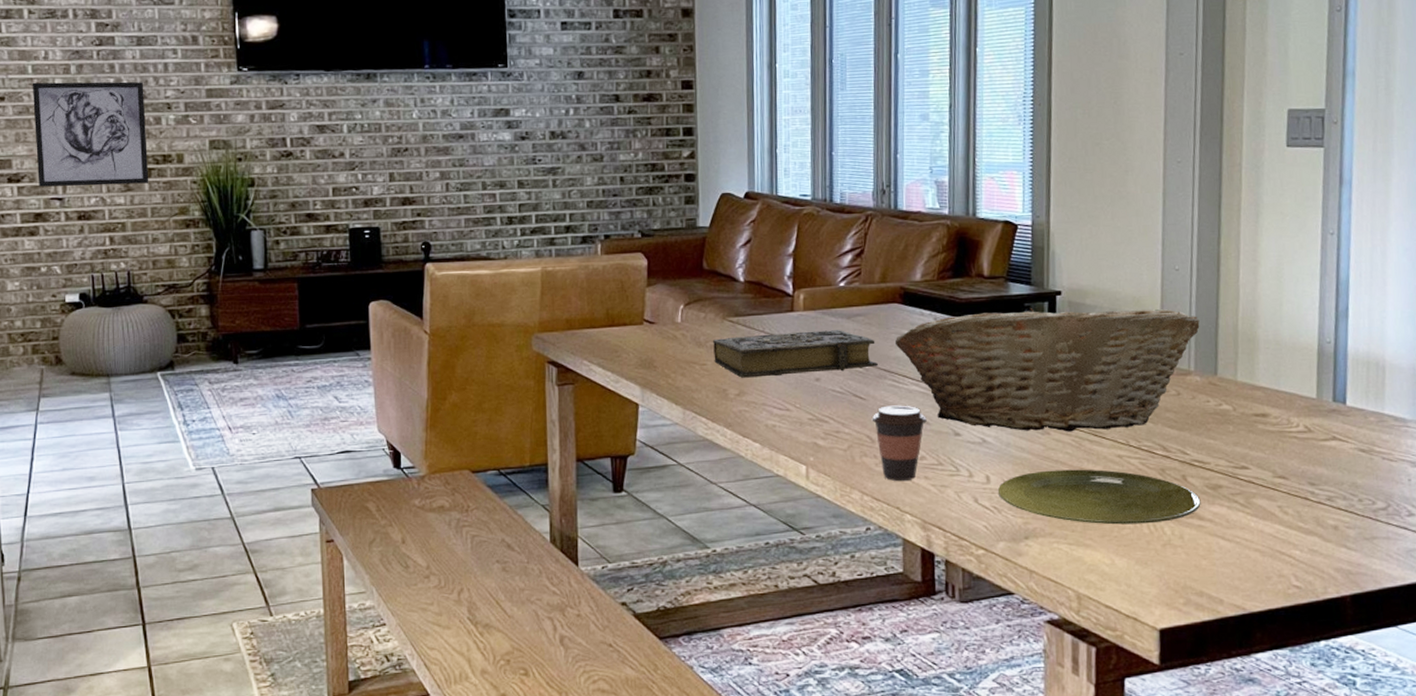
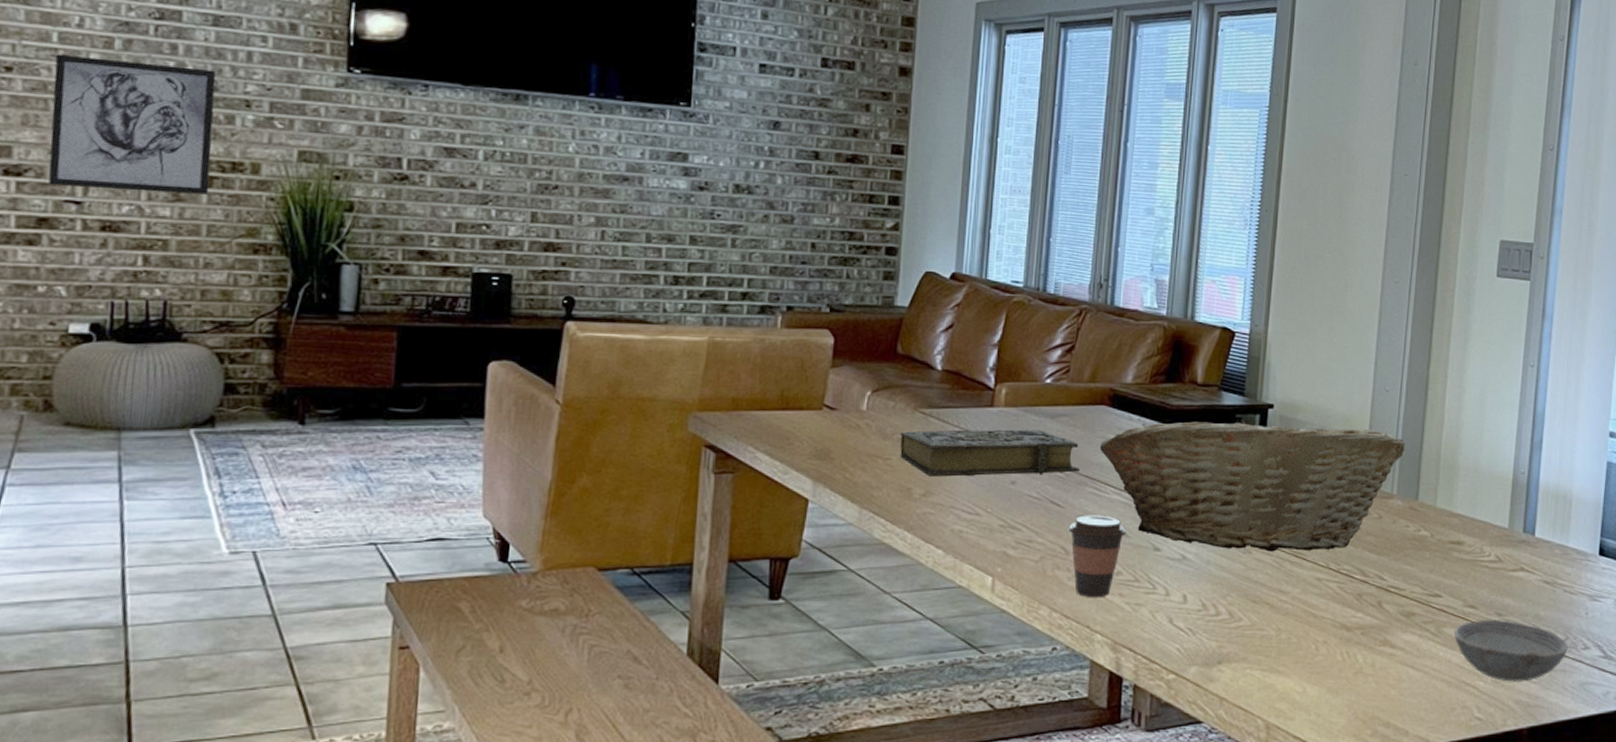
plate: present [997,469,1201,525] -> none [1194,591,1394,651]
bowl: none [1265,489,1391,551] -> present [1455,619,1568,682]

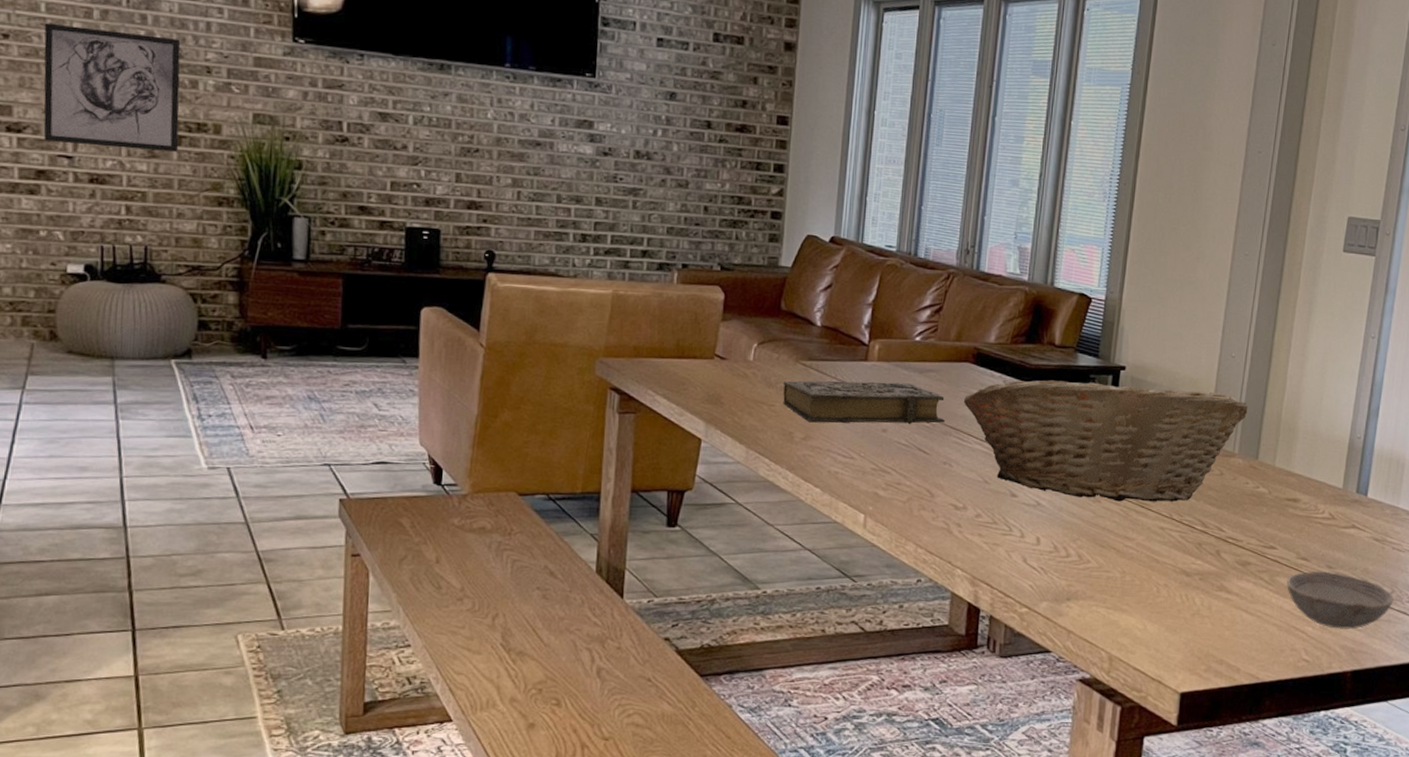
coffee cup: present [1068,515,1126,598] -> none [933,462,986,537]

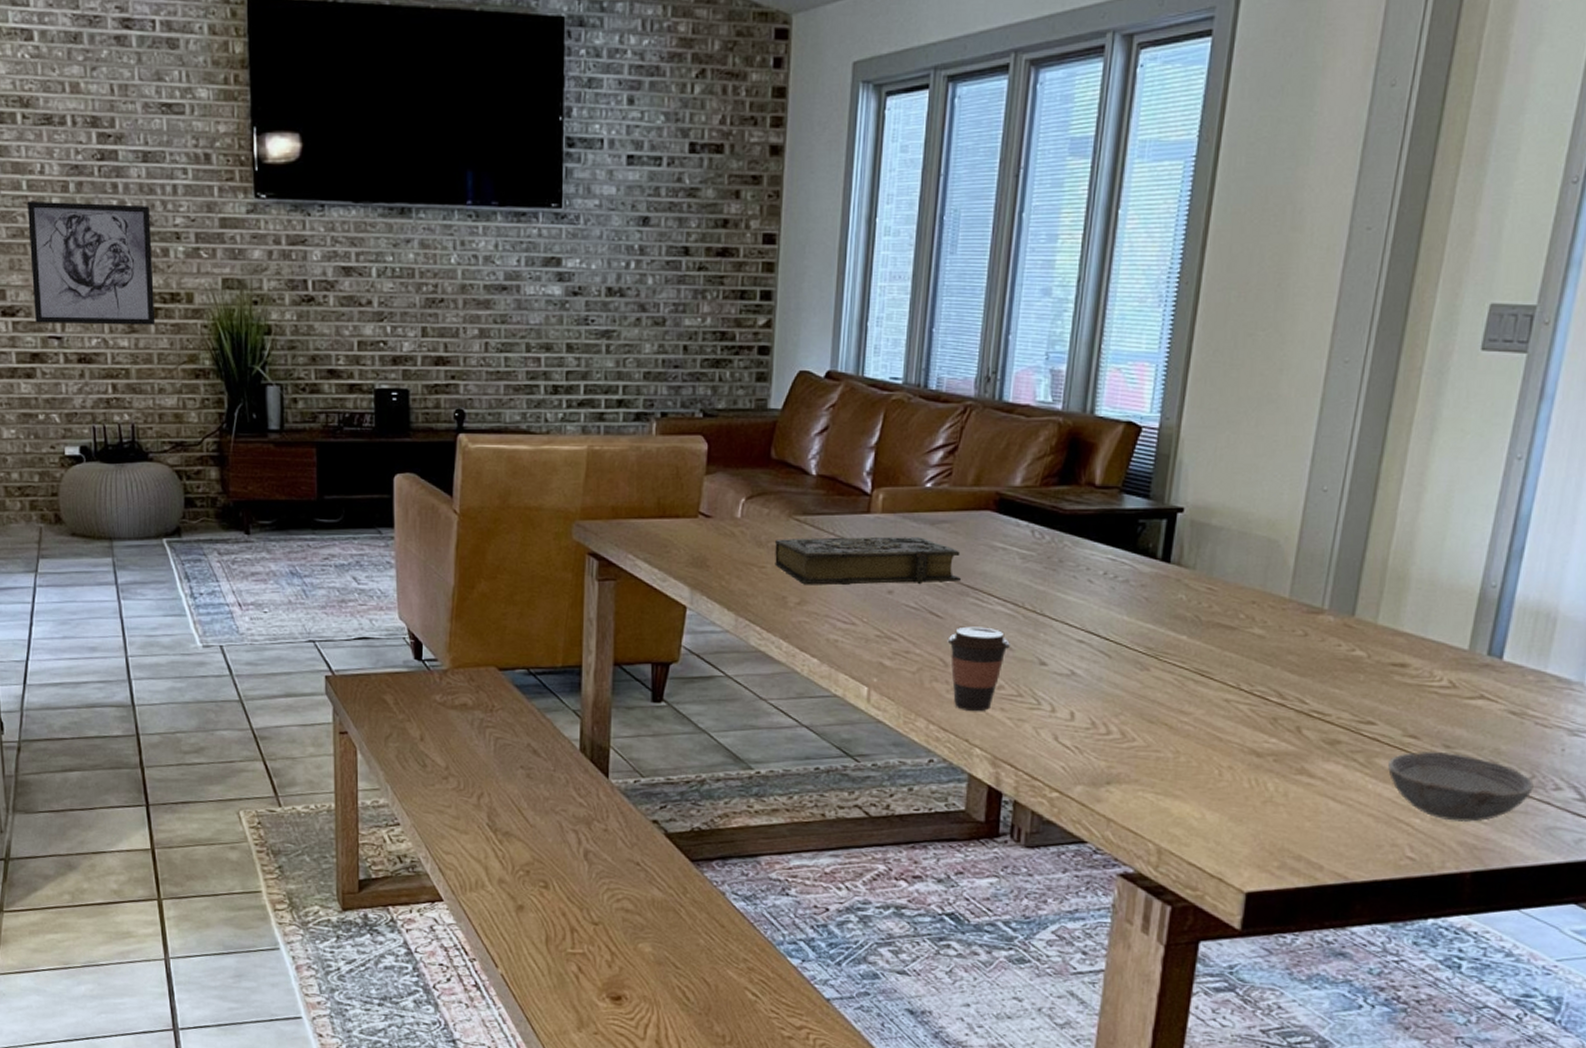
coffee cup: none [933,462,986,537] -> present [947,626,1010,712]
fruit basket: present [963,379,1248,502] -> none [982,524,1343,670]

